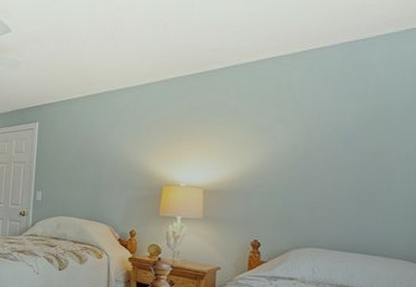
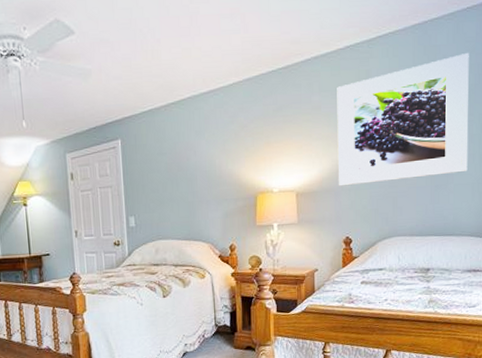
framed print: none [249,72,407,192] -> present [337,52,469,187]

